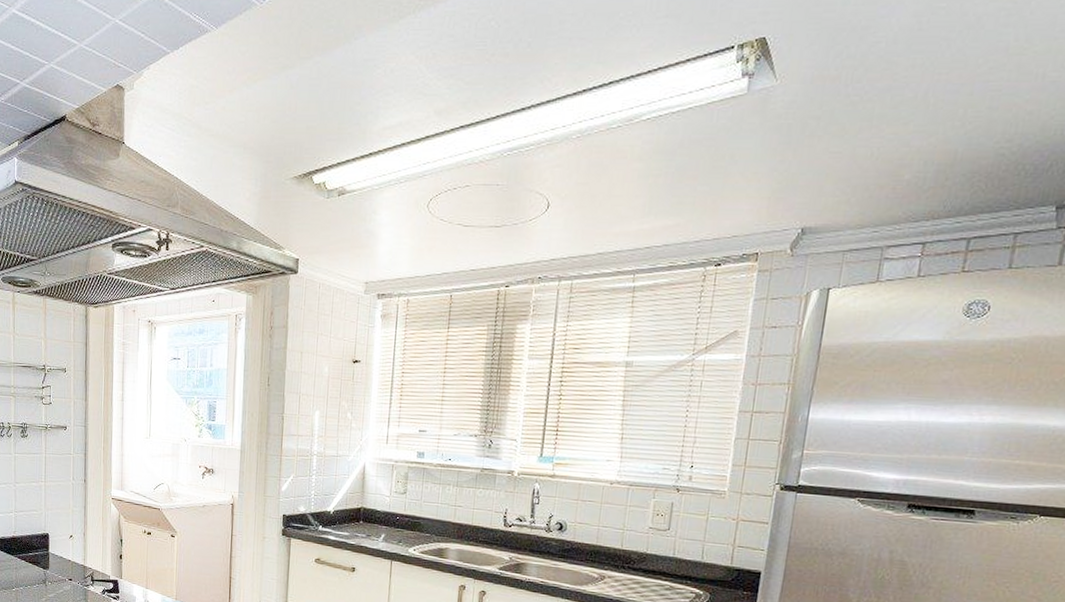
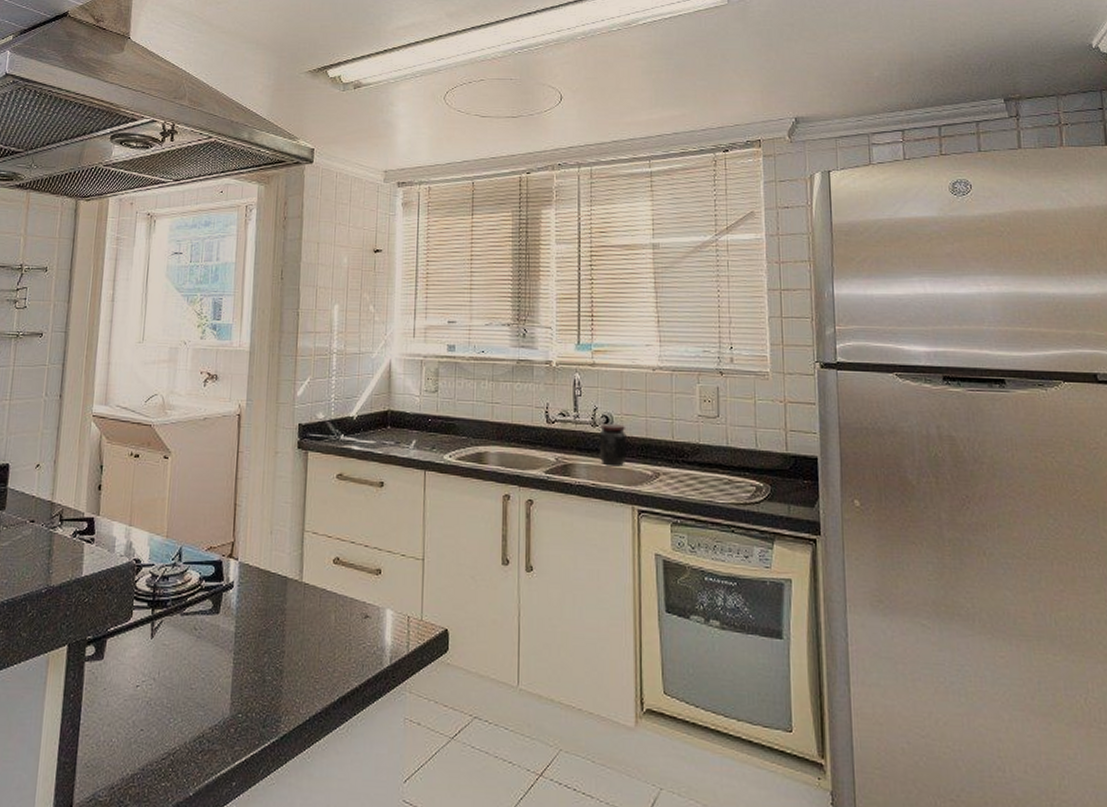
jar: none [550,530,578,568] -> present [599,424,627,466]

